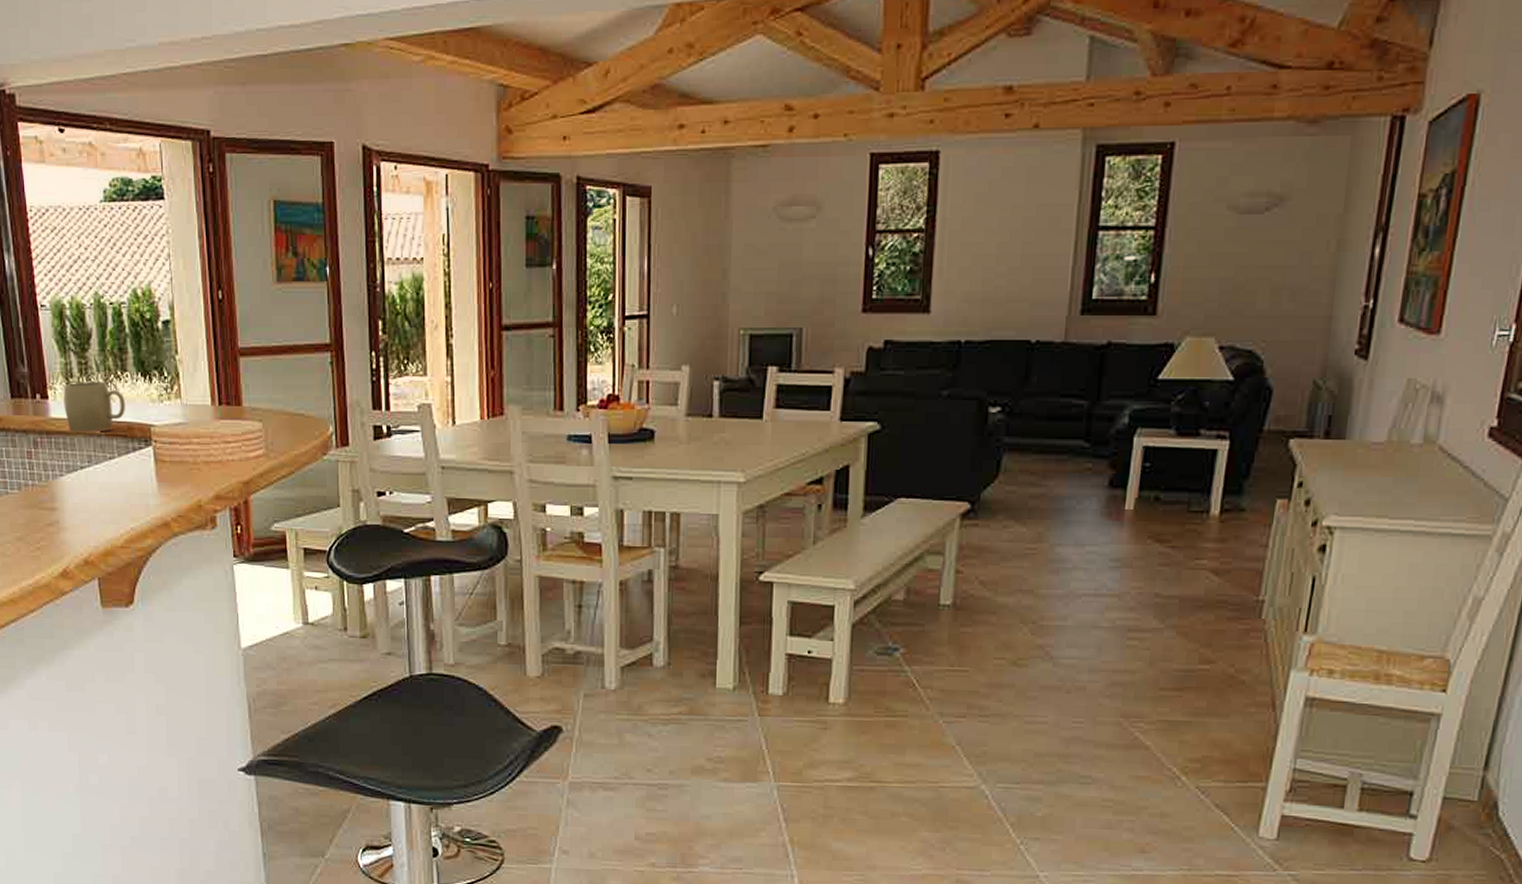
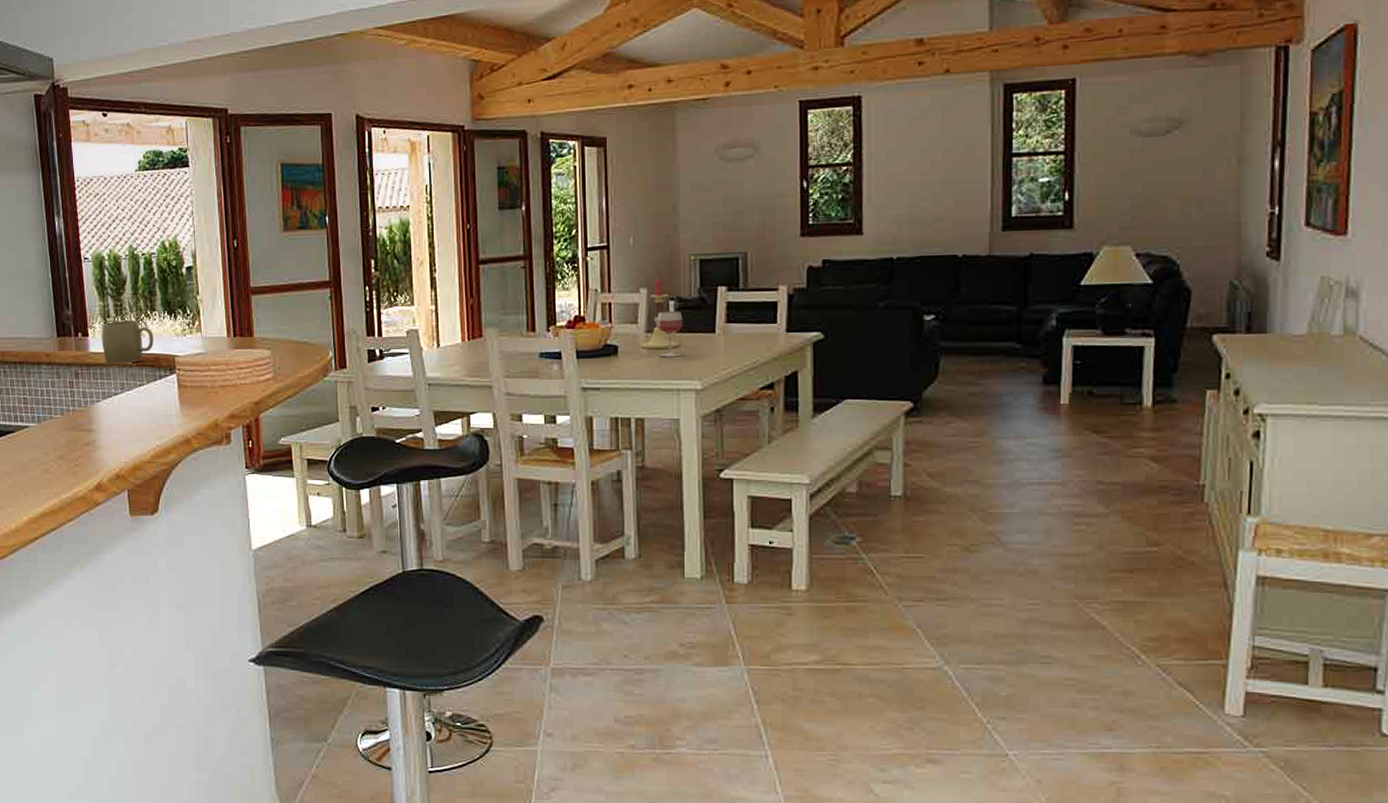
candlestick: none [681,354,722,436] -> present [641,278,679,350]
wineglass: none [699,392,728,445] -> present [657,311,683,357]

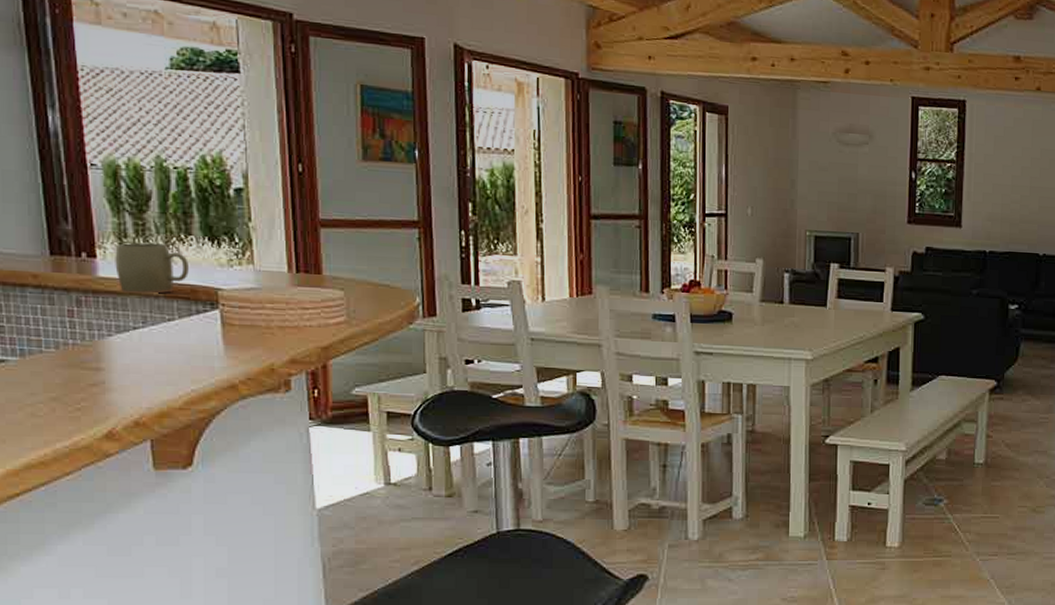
candlestick: present [641,278,679,350] -> none [756,250,792,320]
wineglass: present [657,311,683,357] -> none [771,282,797,327]

